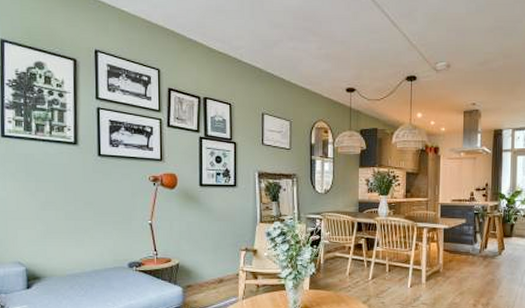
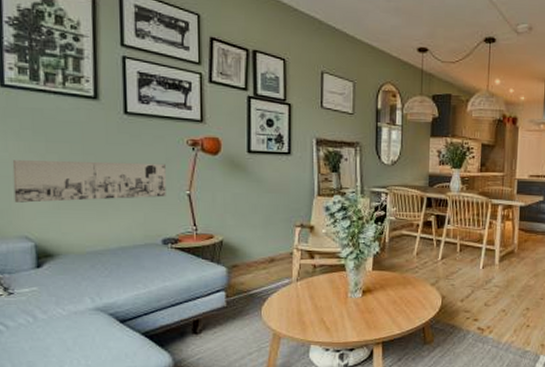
wall art: none [9,197,132,233] -> present [12,160,166,203]

